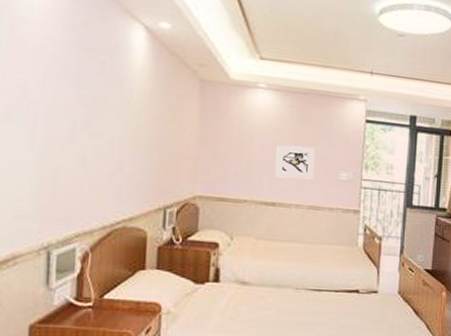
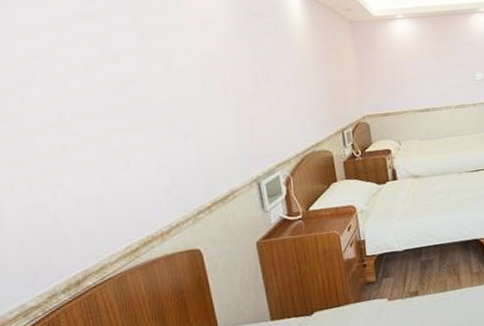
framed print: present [275,145,316,179] -> none [421,58,456,88]

